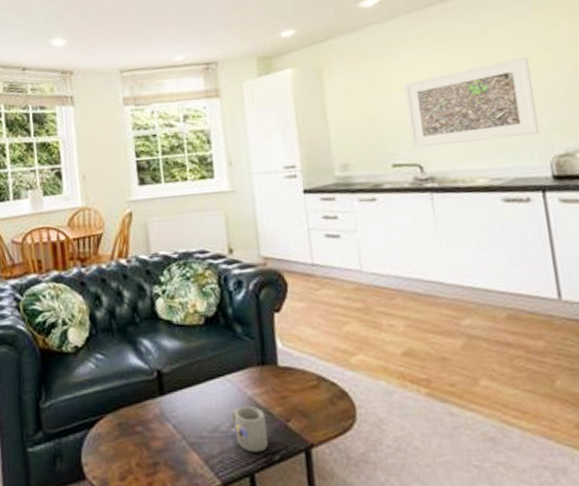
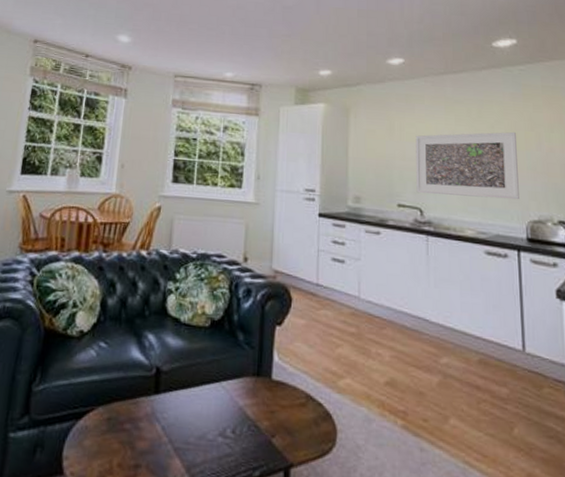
mug: present [231,405,268,453] -> none [220,415,252,466]

